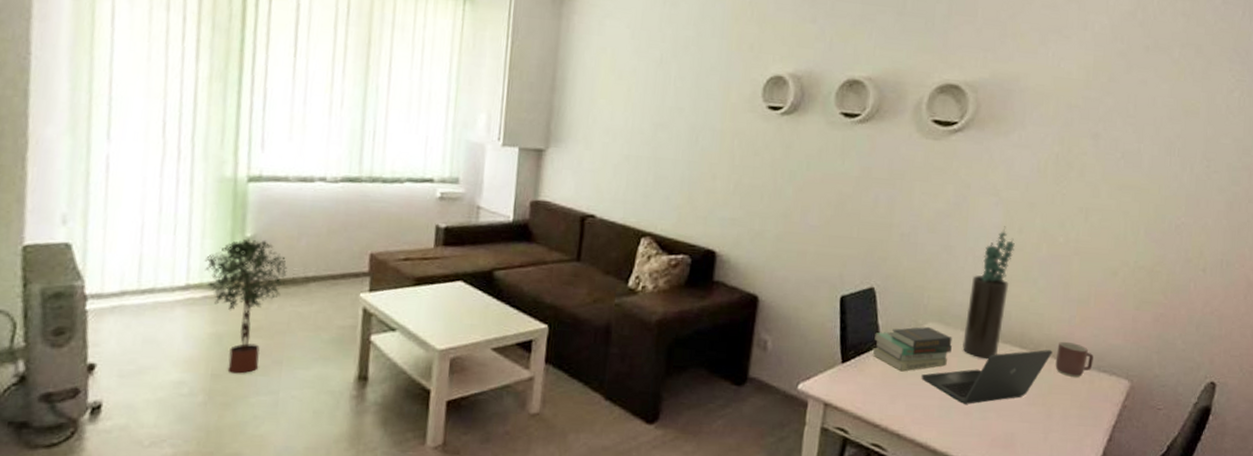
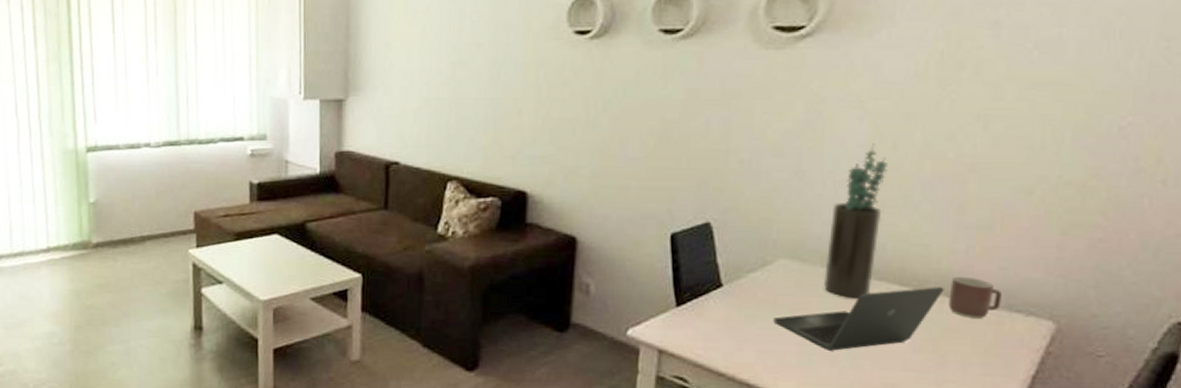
potted tree: present [204,238,288,374] -> none [59,203,126,326]
books: present [872,326,952,372] -> none [712,263,810,315]

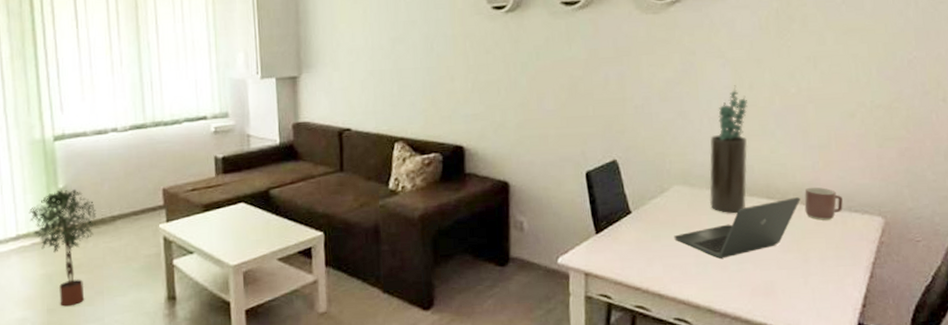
potted tree: none [59,203,126,326] -> present [28,188,97,307]

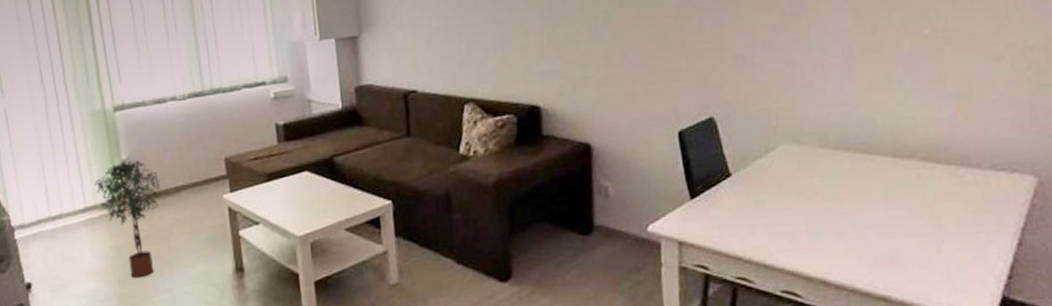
laptop: present [674,197,800,259] -> none [781,155,934,225]
vase: present [709,85,748,214] -> none [823,28,870,175]
mug: present [804,187,843,220] -> none [938,142,986,181]

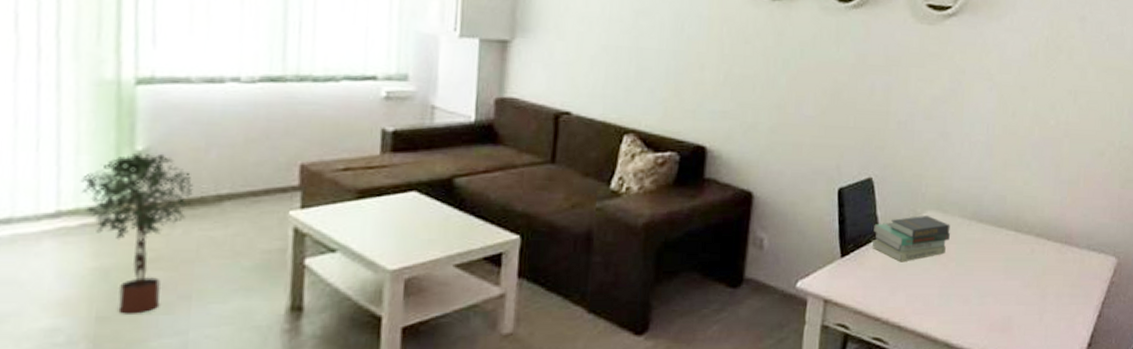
books: none [722,149,812,200] -> present [871,215,950,262]

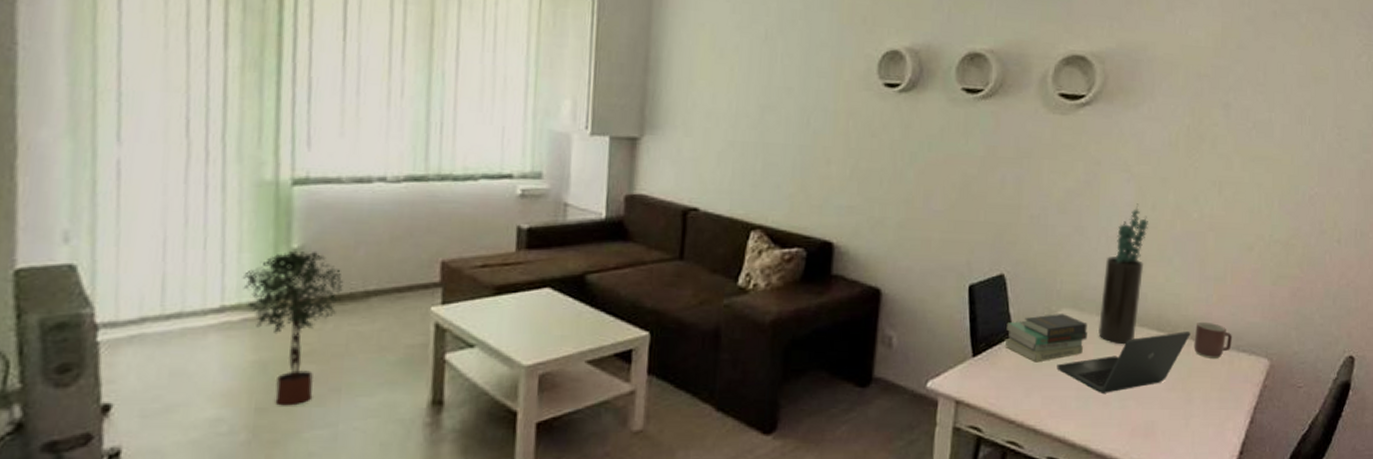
laptop: none [921,232,1046,291] -> present [1057,331,1191,393]
vase: none [960,111,1009,245] -> present [1098,203,1148,345]
mug: none [1048,222,1084,257] -> present [1194,321,1232,358]

